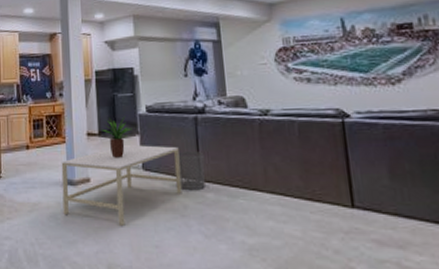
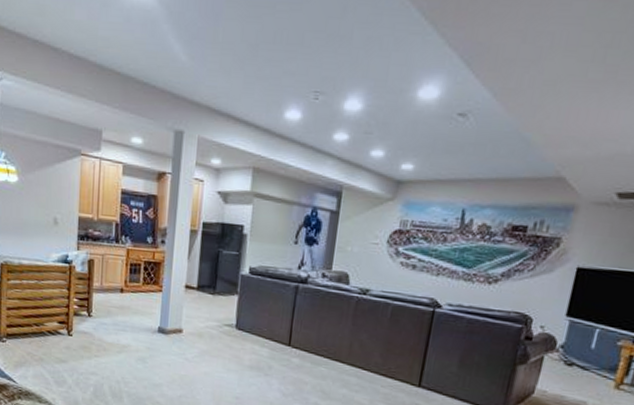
coffee table: present [61,144,182,226] -> none [152,302,275,376]
potted plant: present [101,116,133,158] -> none [200,272,232,315]
waste bin: present [178,151,205,189] -> none [269,317,298,354]

